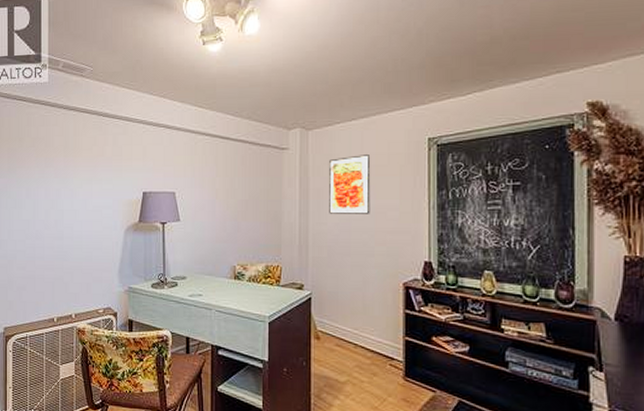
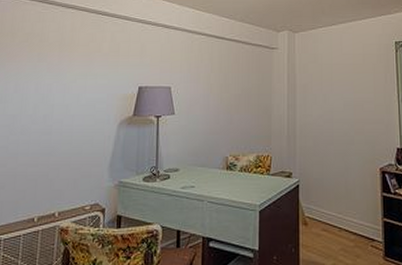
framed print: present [329,155,371,214] -> none [314,55,350,107]

